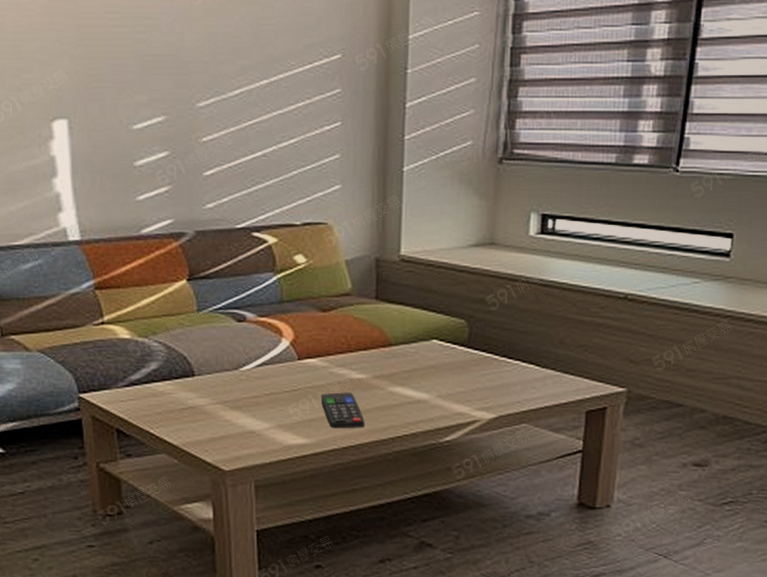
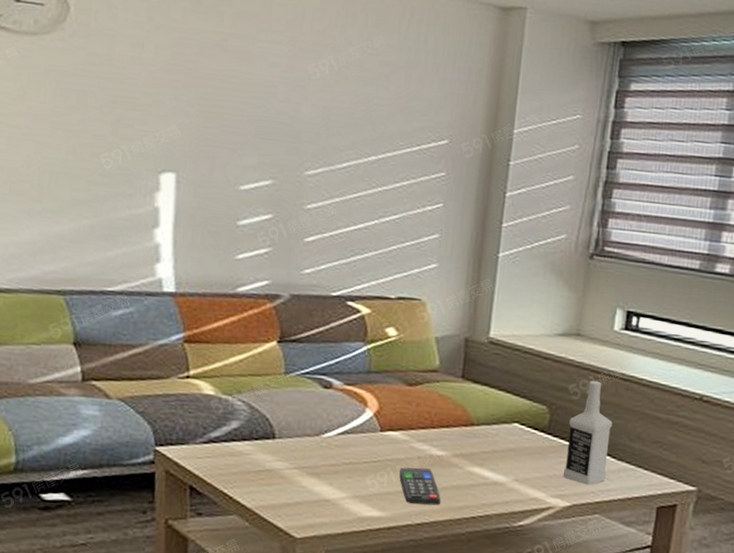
vodka: none [487,289,534,396] -> present [564,380,612,486]

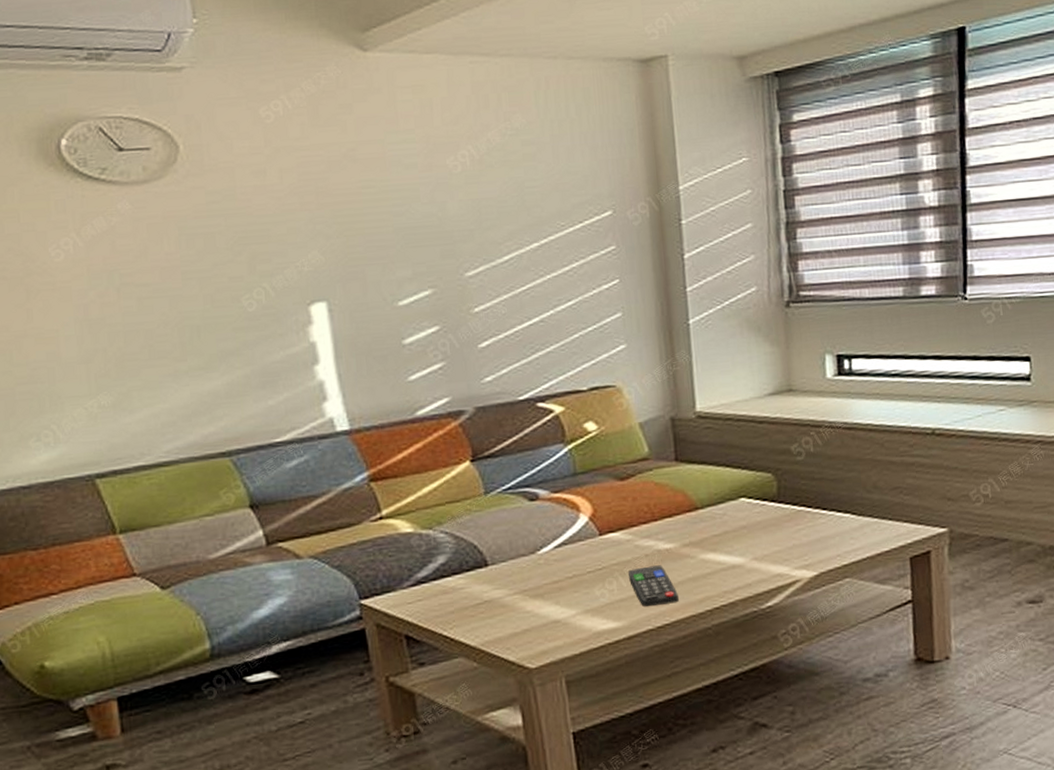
vodka: present [564,380,612,486] -> none [799,435,850,549]

